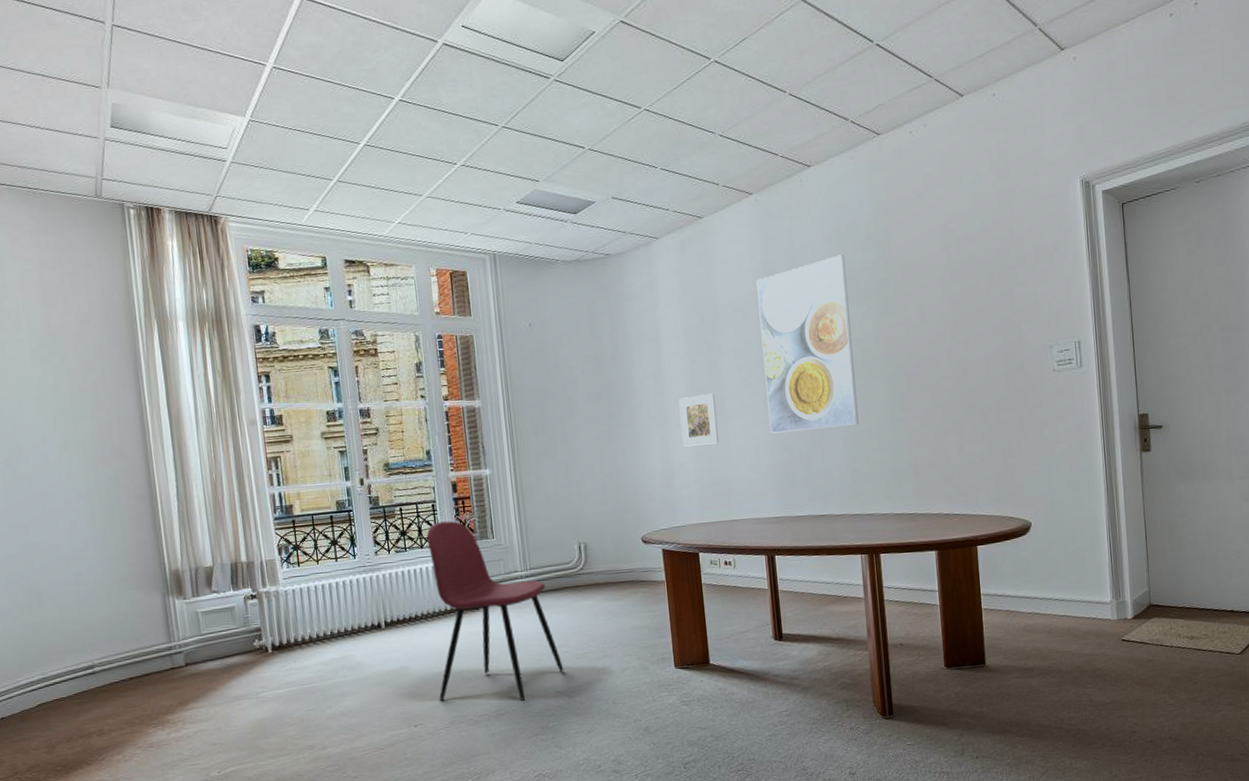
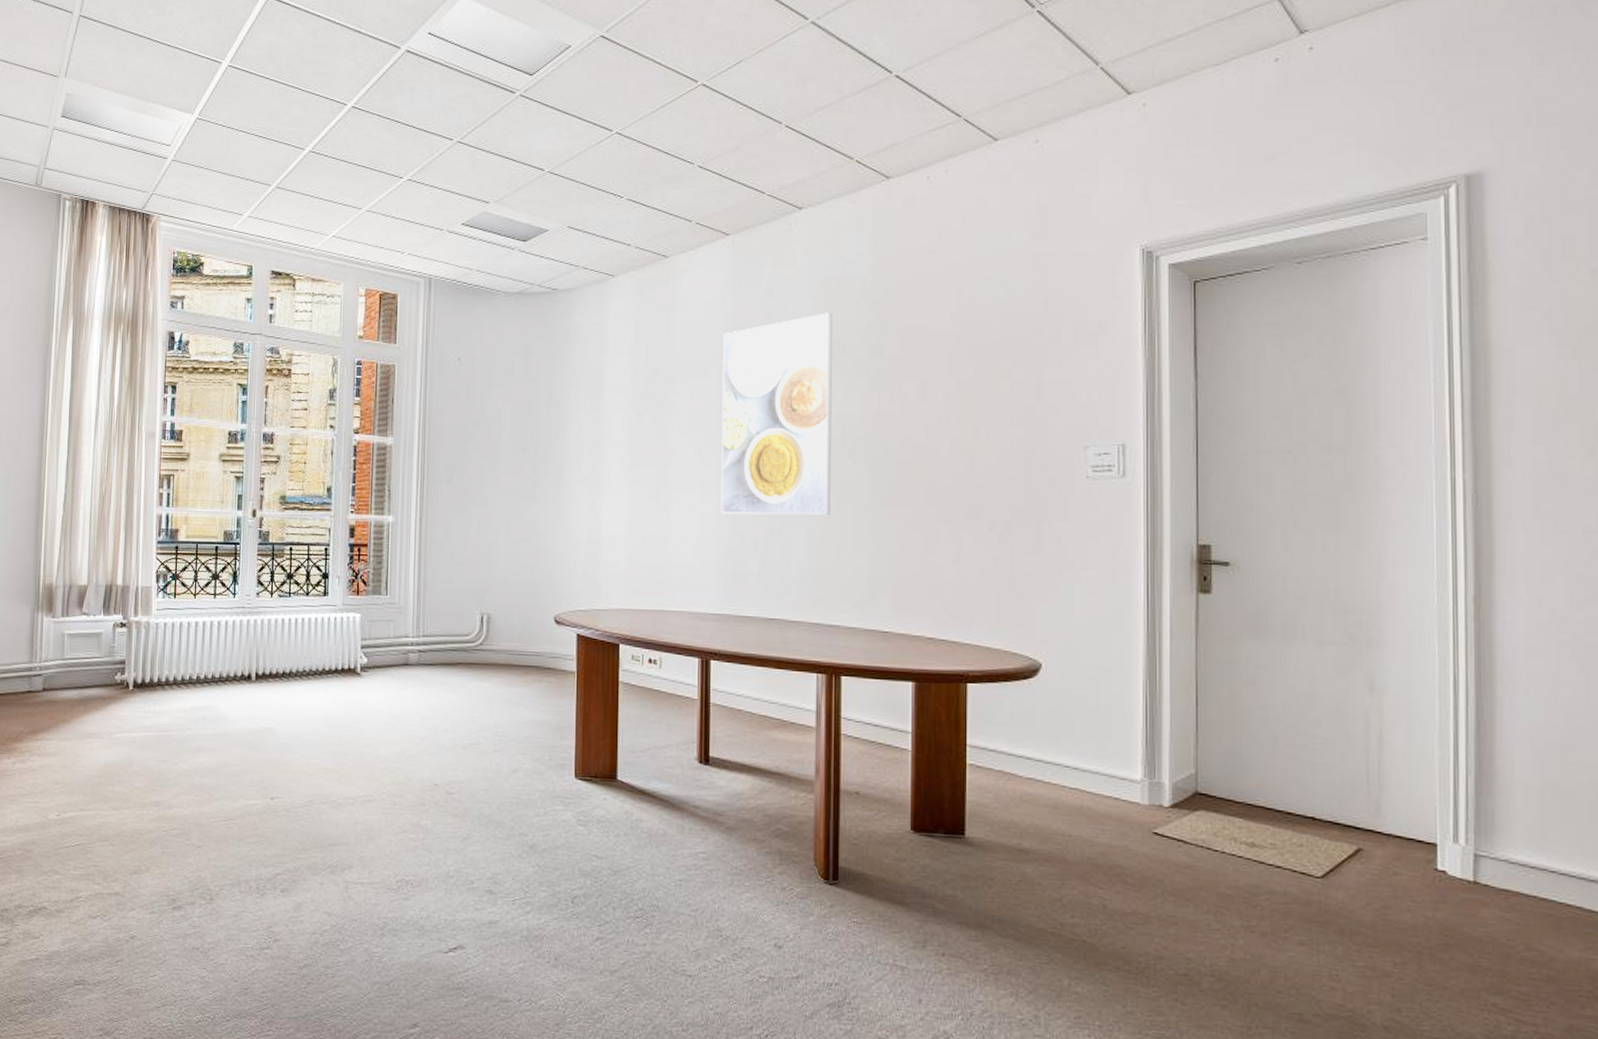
dining chair: present [426,520,564,701] -> none [303,568,446,789]
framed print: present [678,393,720,447] -> none [615,459,660,518]

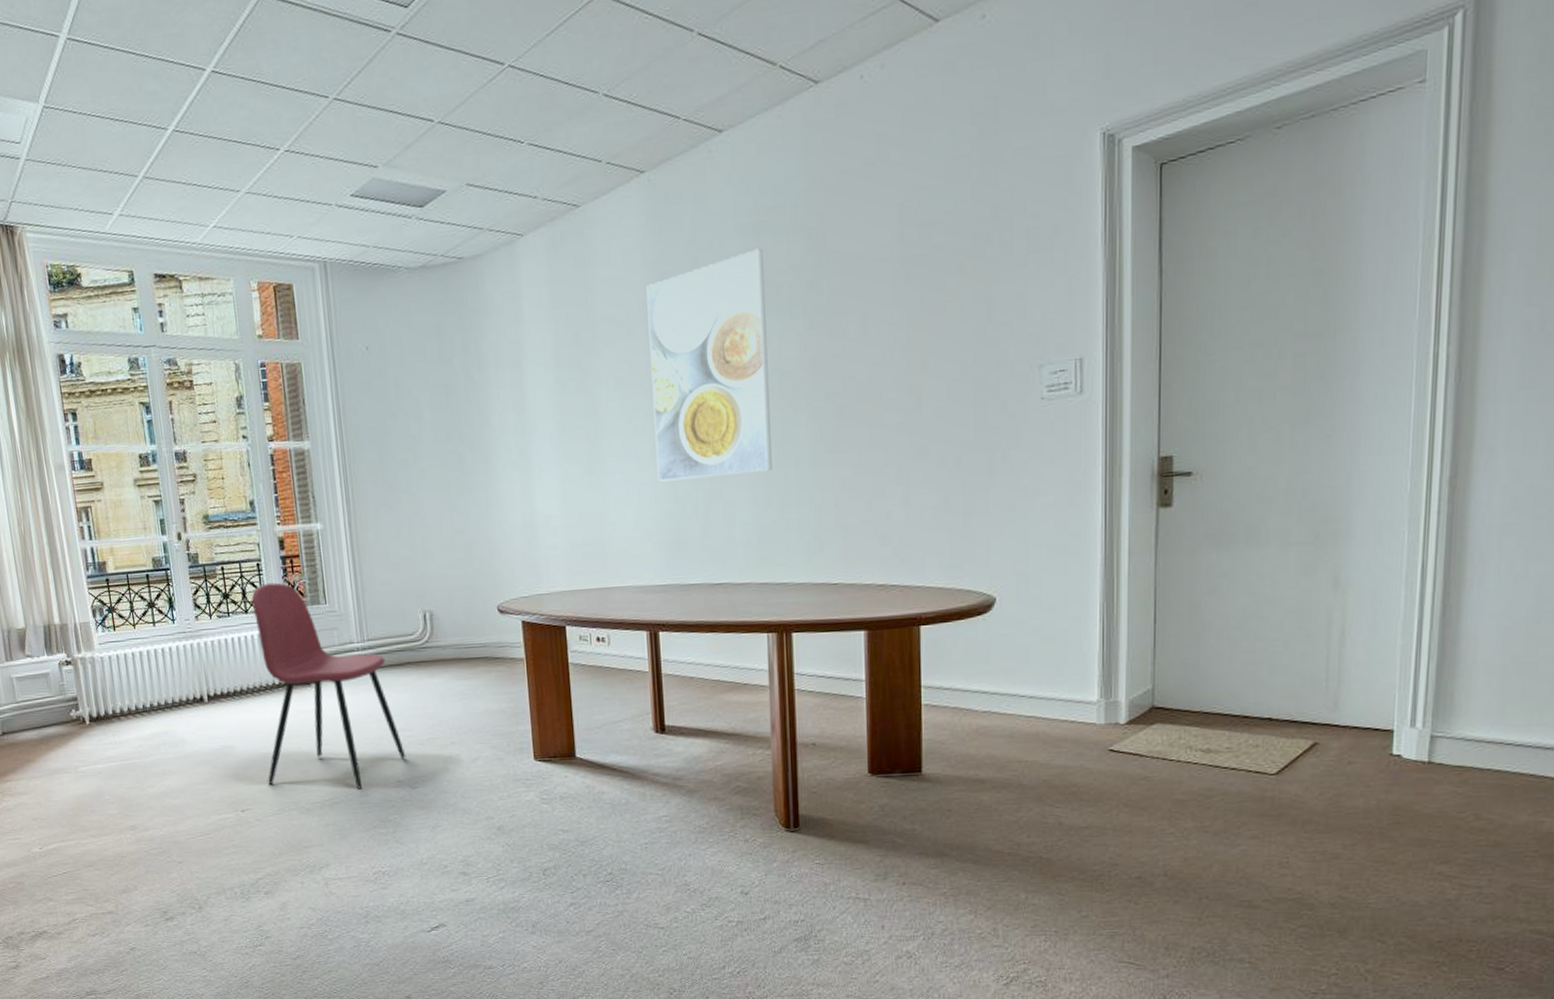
dining chair: none [303,568,446,789] -> present [251,582,406,789]

